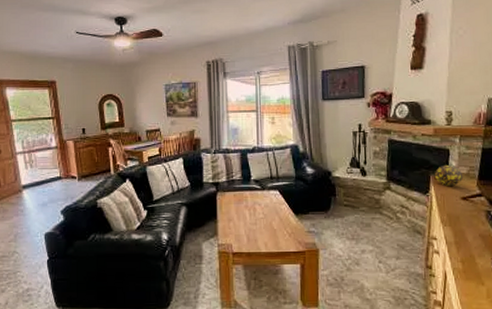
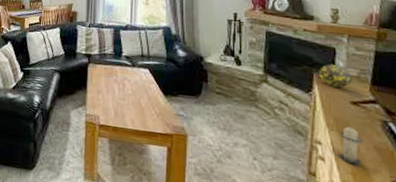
candle: none [451,219,471,253] -> present [339,125,363,165]

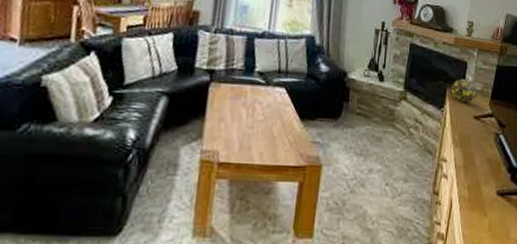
candle: present [339,125,363,165] -> none [459,140,480,179]

